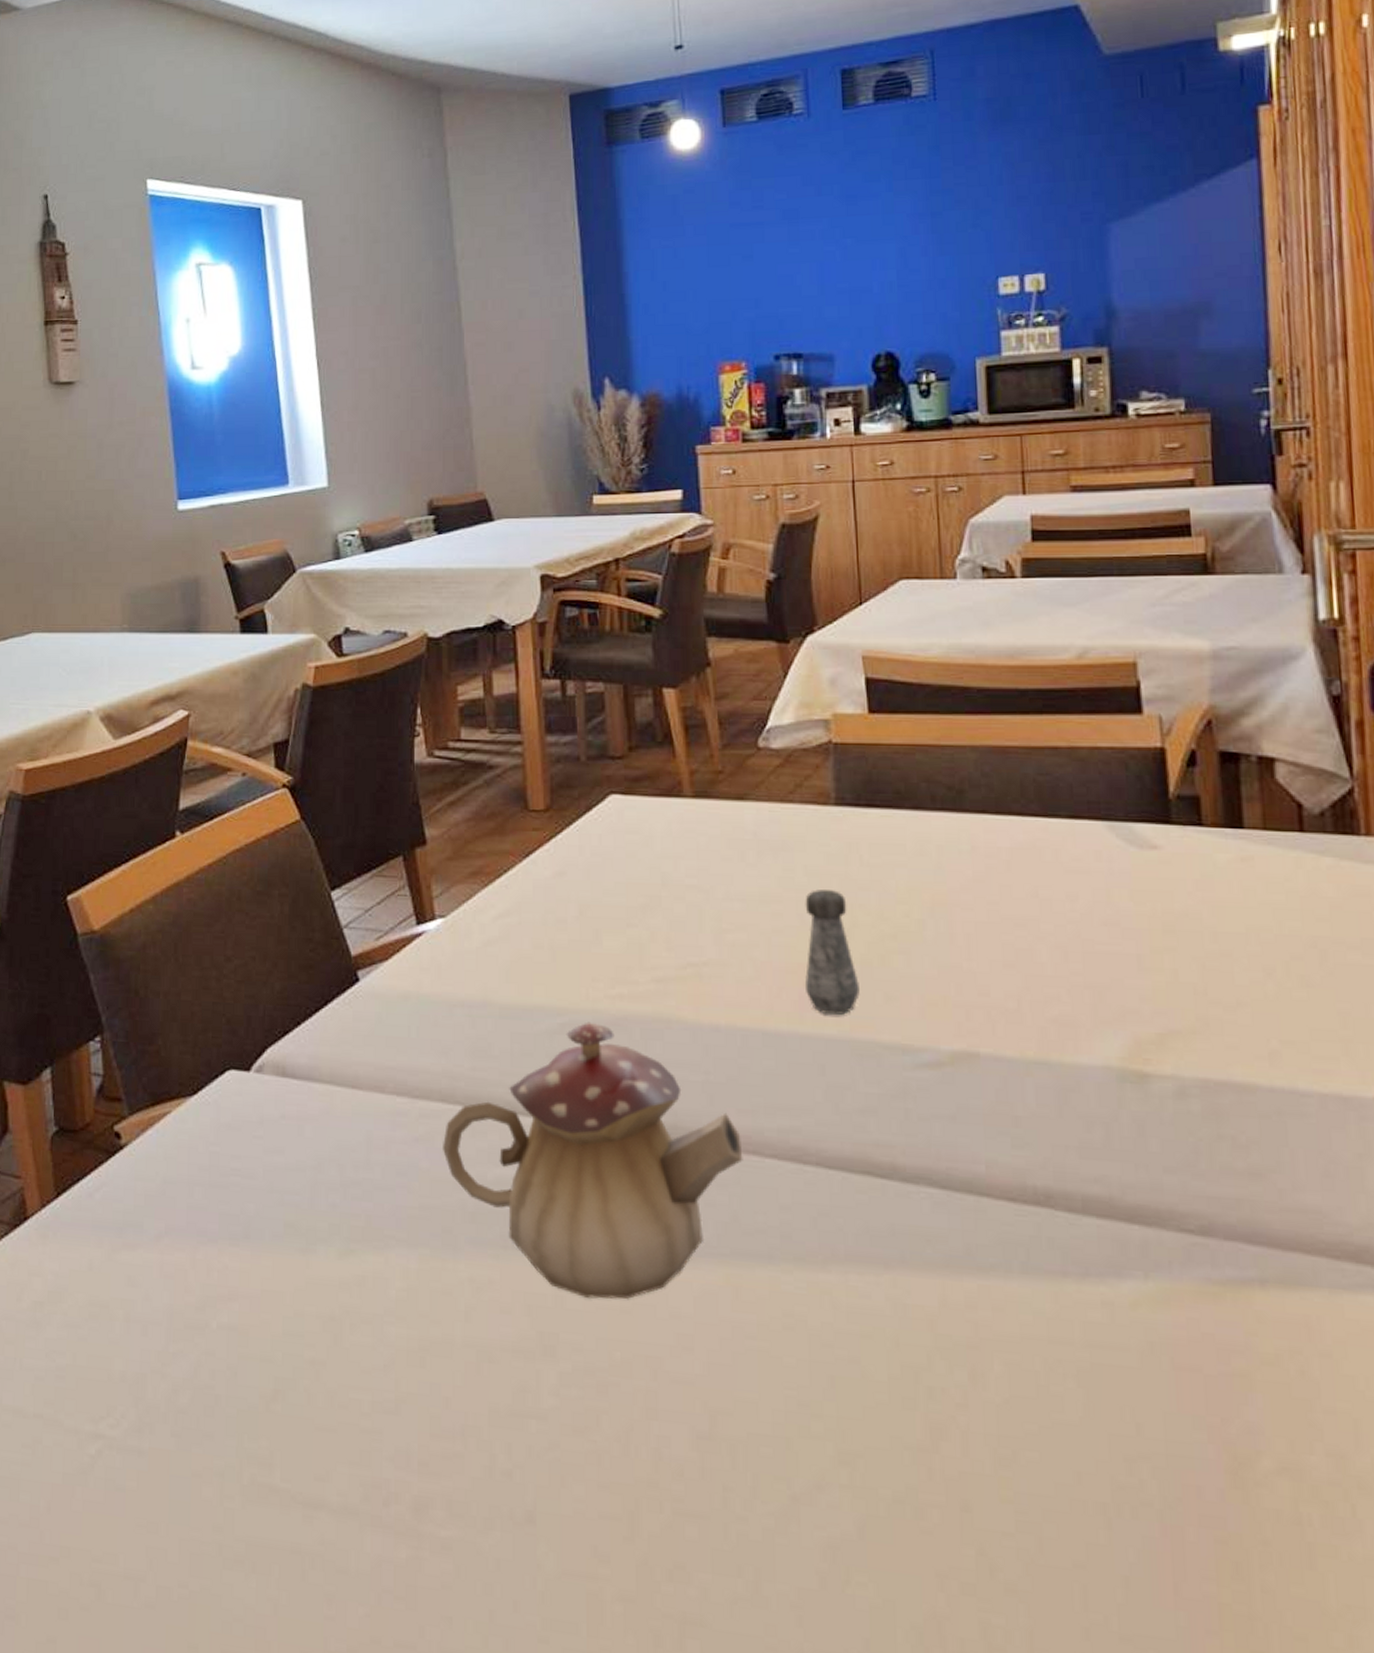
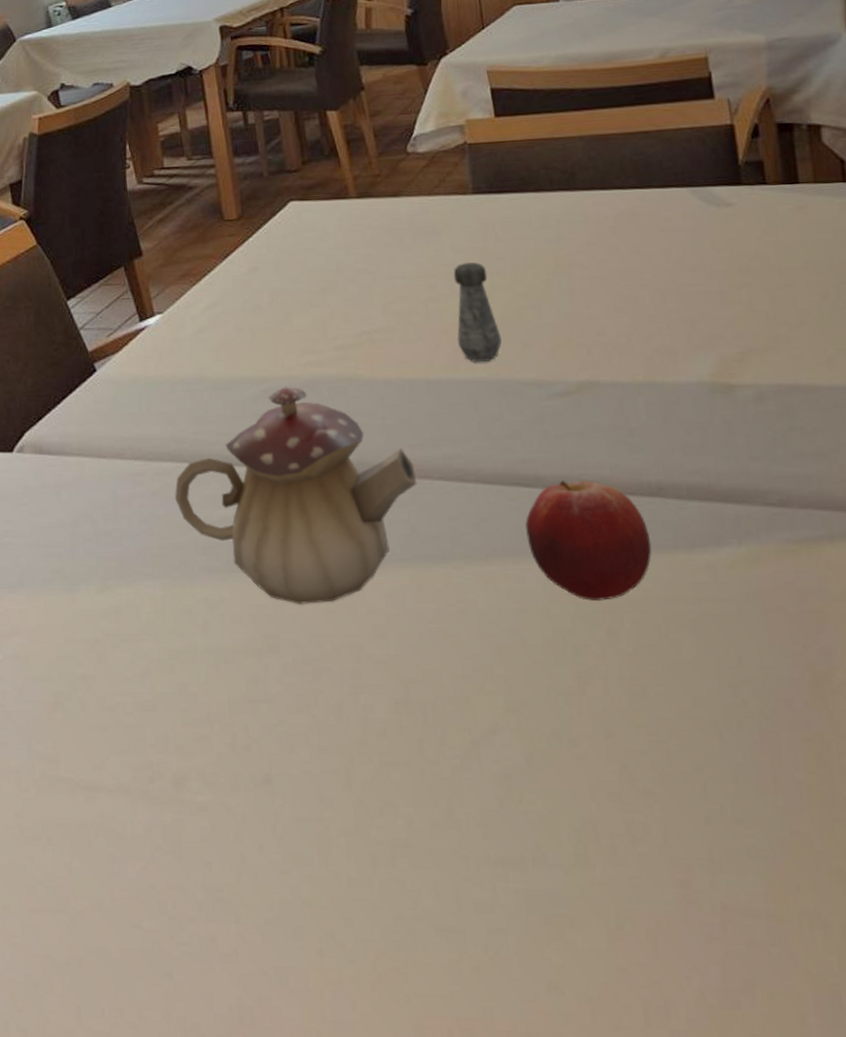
fruit: none [874,1174,1034,1334] -> present [524,480,652,602]

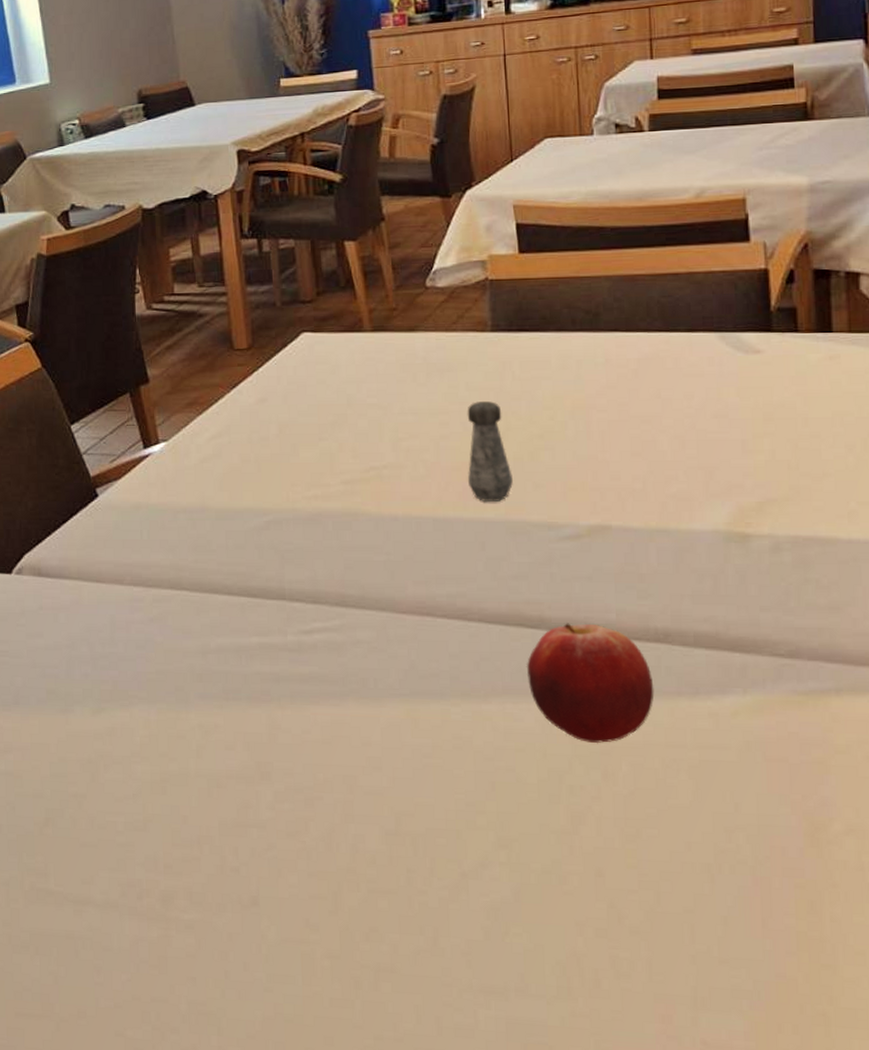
teapot: present [175,386,417,604] -> none [173,518,419,734]

